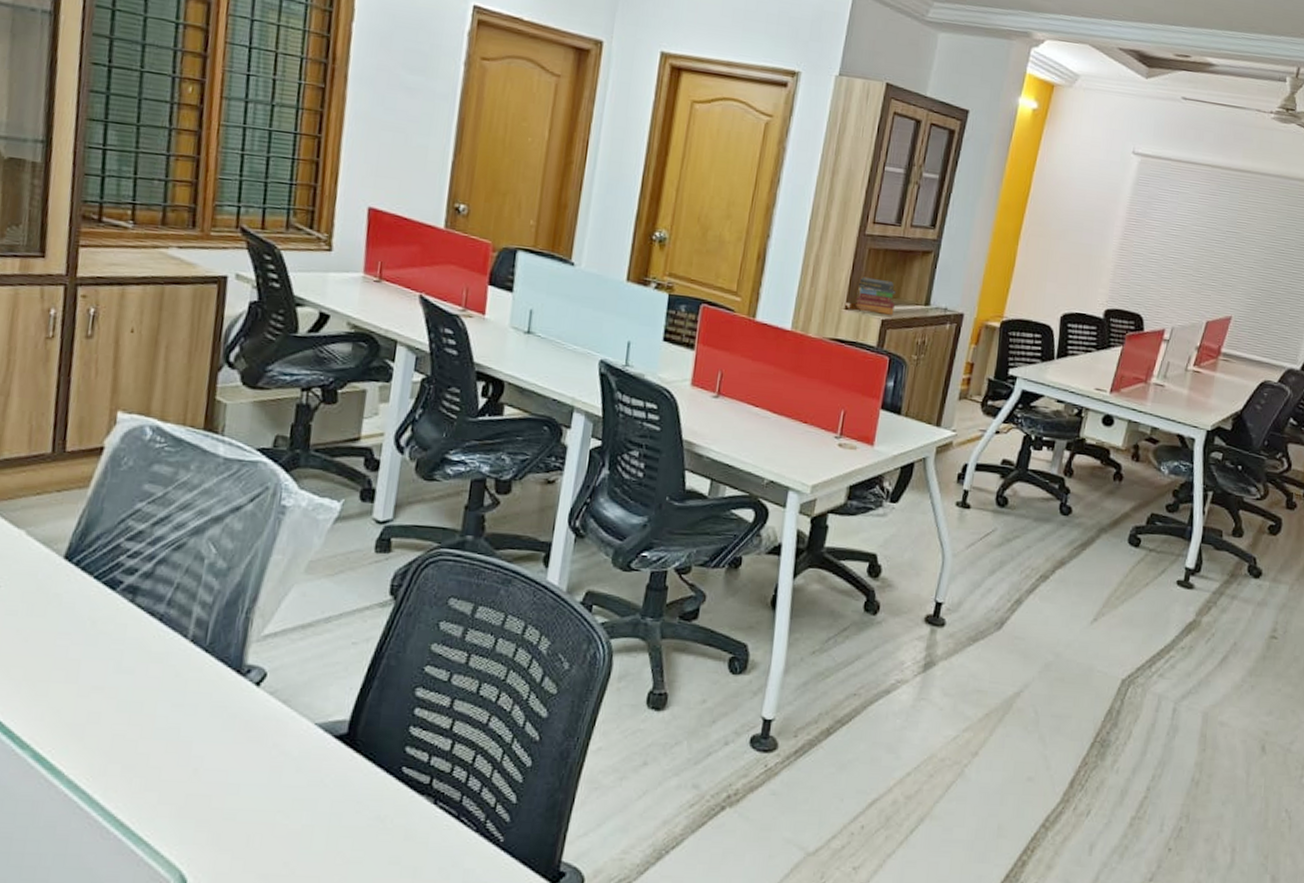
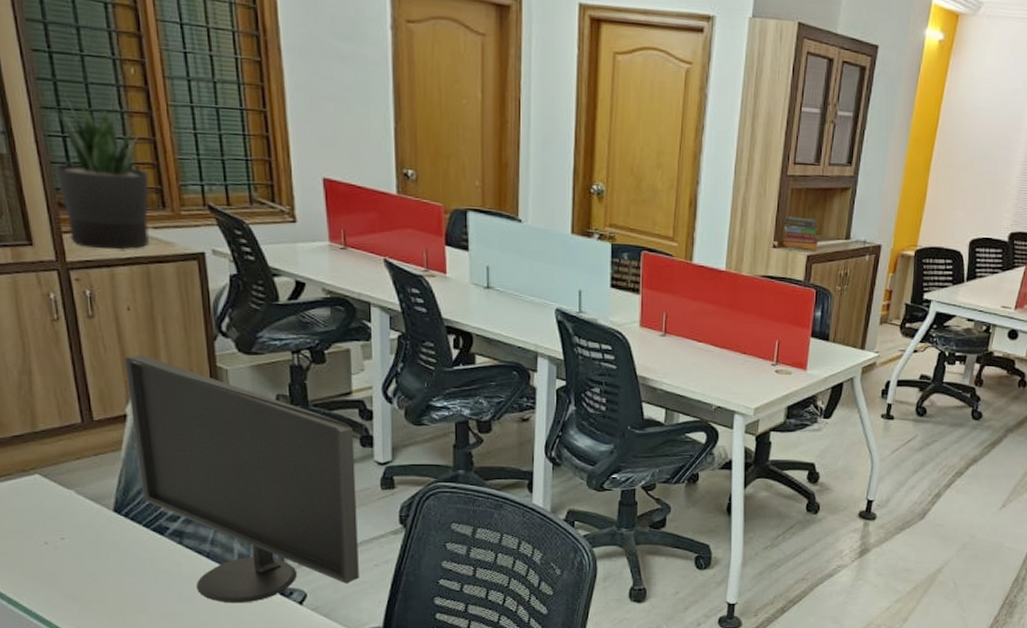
planter: none [86,108,185,269] -> present [54,95,149,250]
computer monitor: none [101,381,355,680] -> present [124,355,359,603]

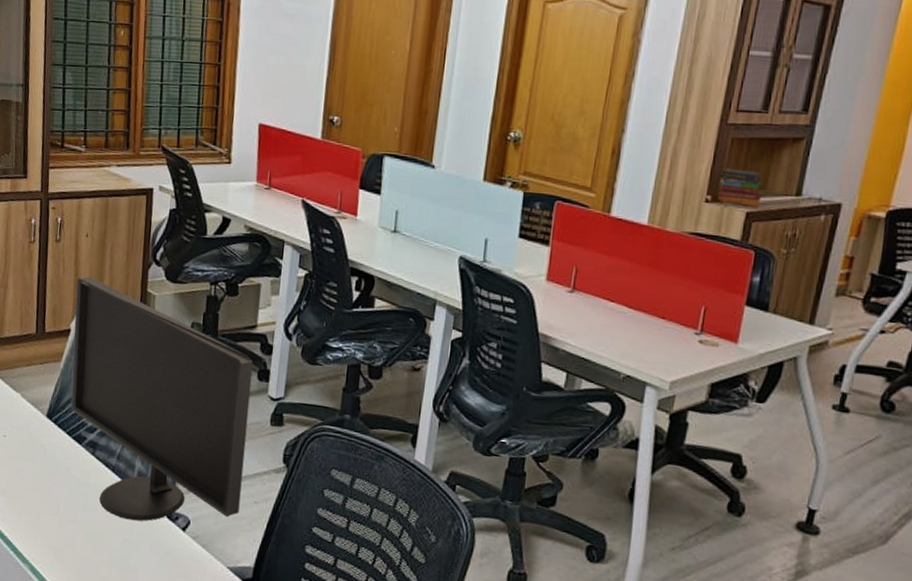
planter: present [54,95,149,250] -> none [53,54,121,184]

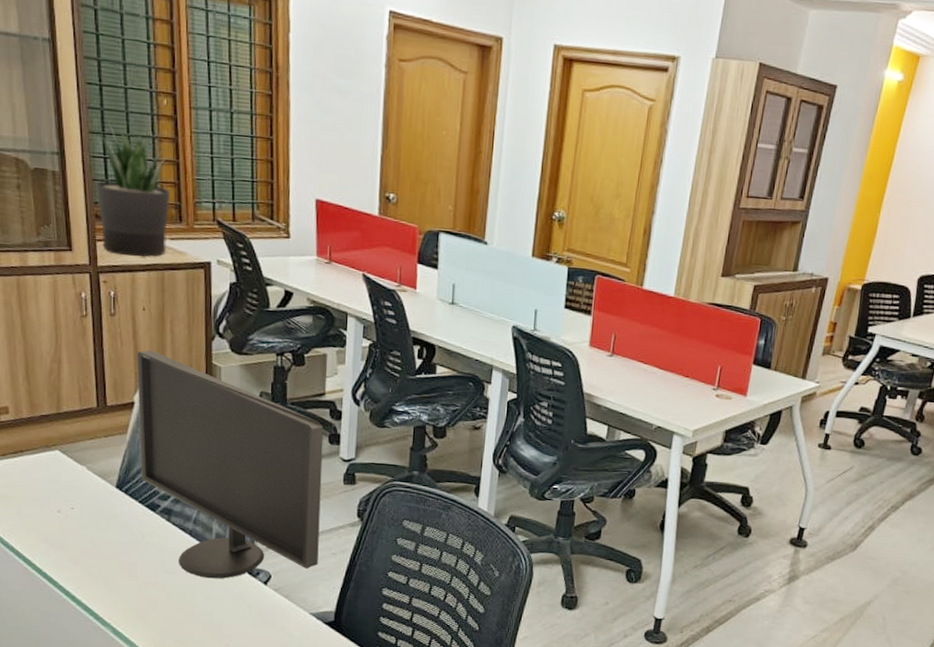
planter: none [53,54,121,184] -> present [95,122,171,258]
books: present [703,168,762,207] -> none [720,247,767,281]

